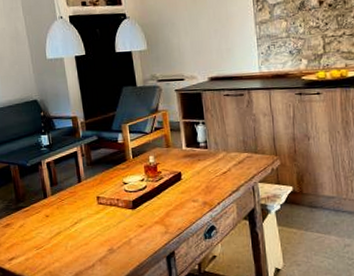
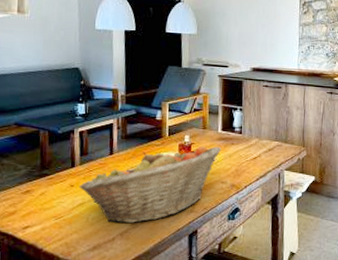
fruit basket: none [53,164,188,249] -> present [79,146,221,223]

